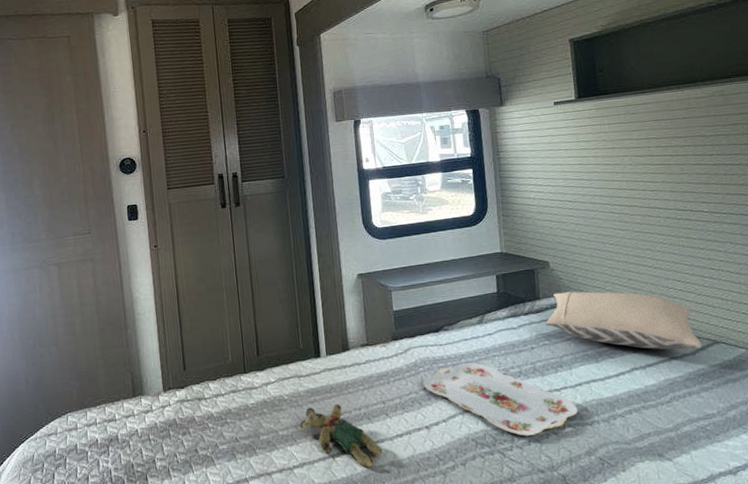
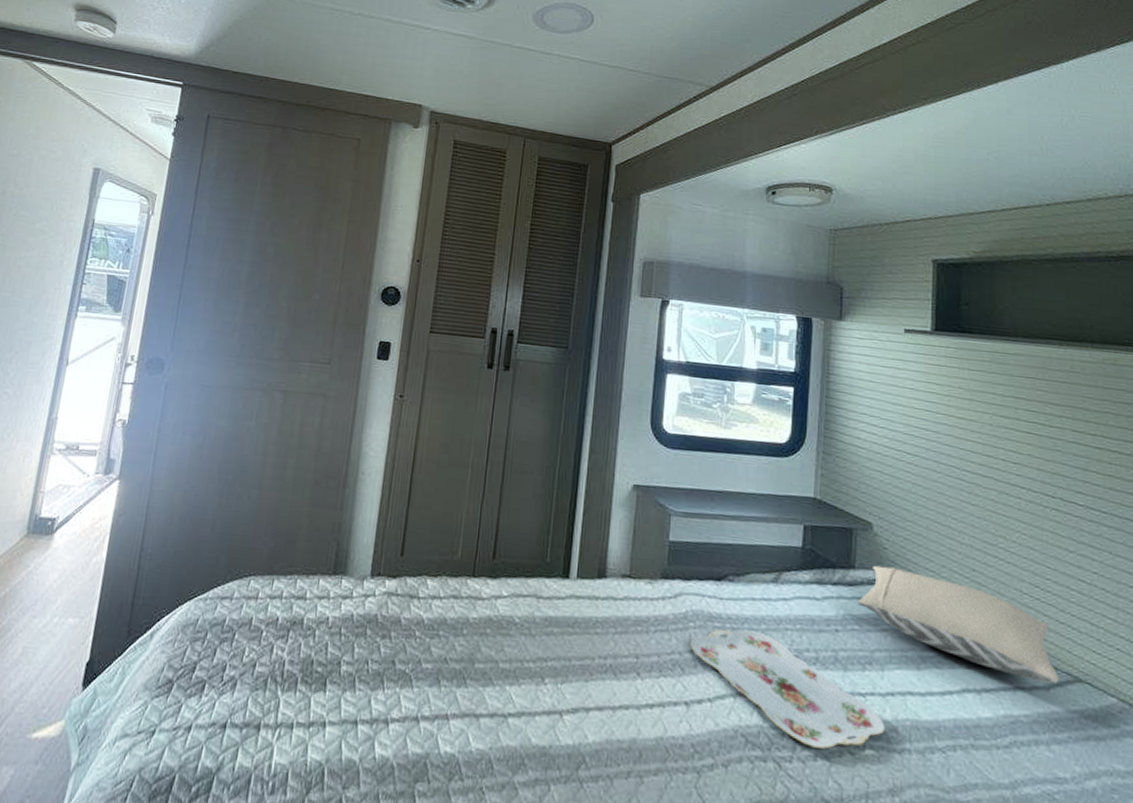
teddy bear: present [300,403,383,468] -> none [527,640,625,740]

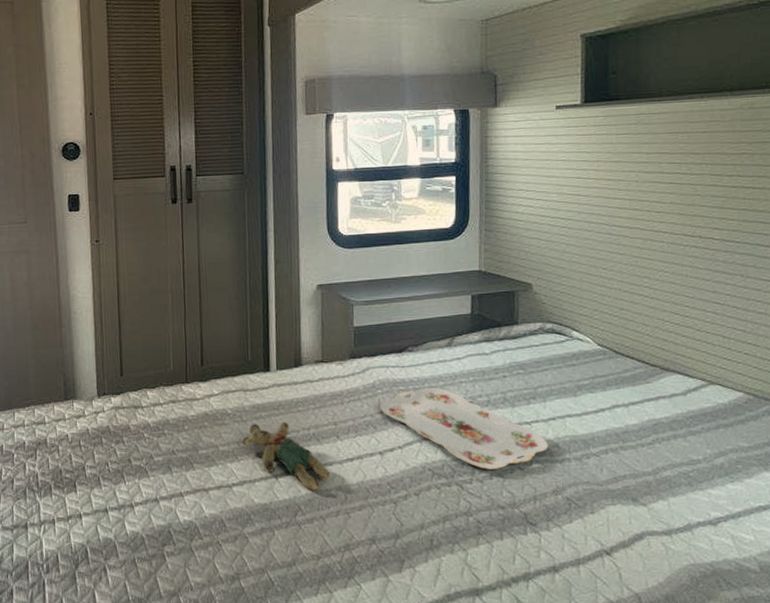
teddy bear: none [527,640,625,740] -> present [243,421,331,491]
pillow: present [857,565,1060,684] -> none [521,318,695,390]

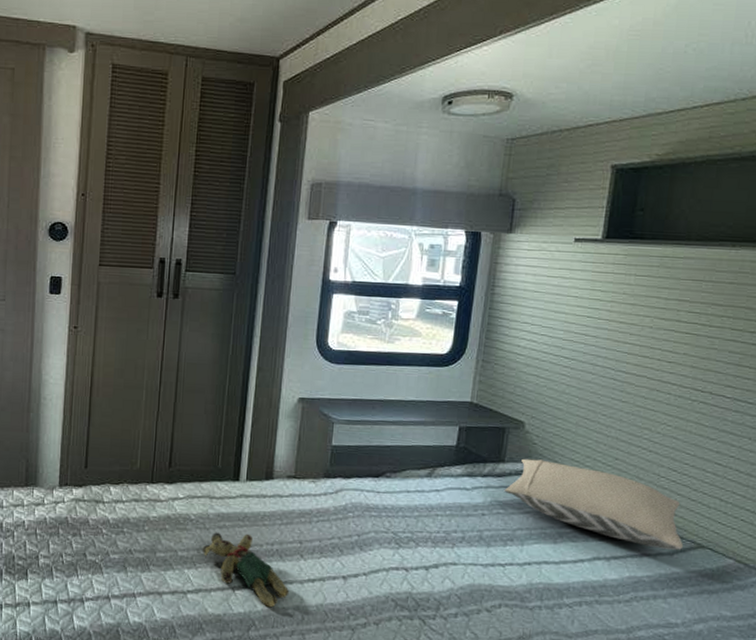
serving tray: present [380,388,549,470] -> none [349,517,520,608]
pillow: none [521,318,695,390] -> present [503,458,684,550]

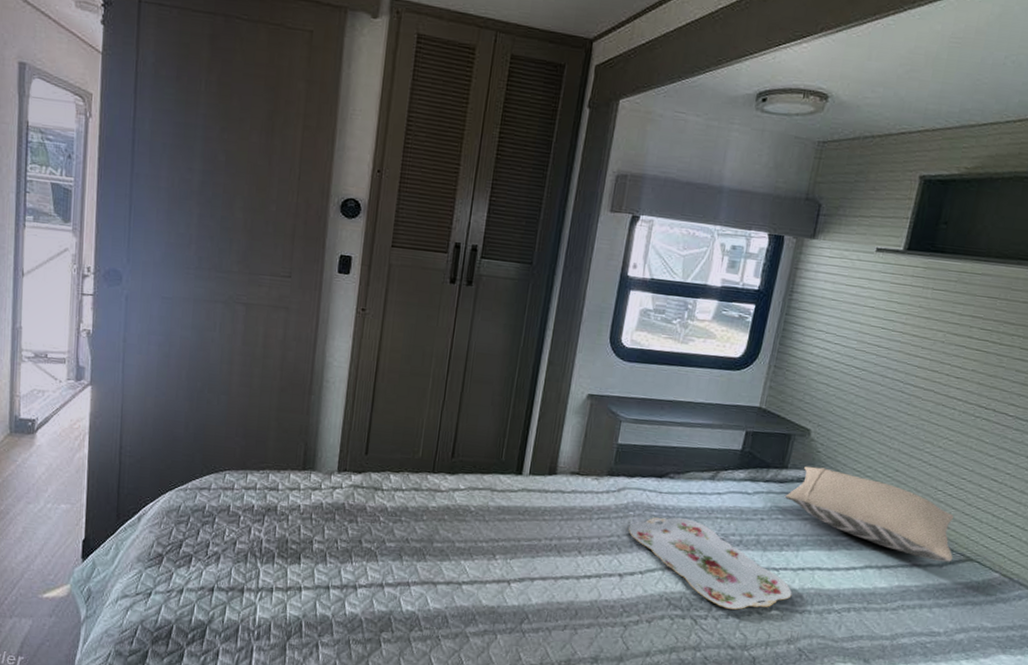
teddy bear: present [203,532,290,608] -> none [480,525,565,602]
serving tray: none [349,517,520,608] -> present [628,517,792,610]

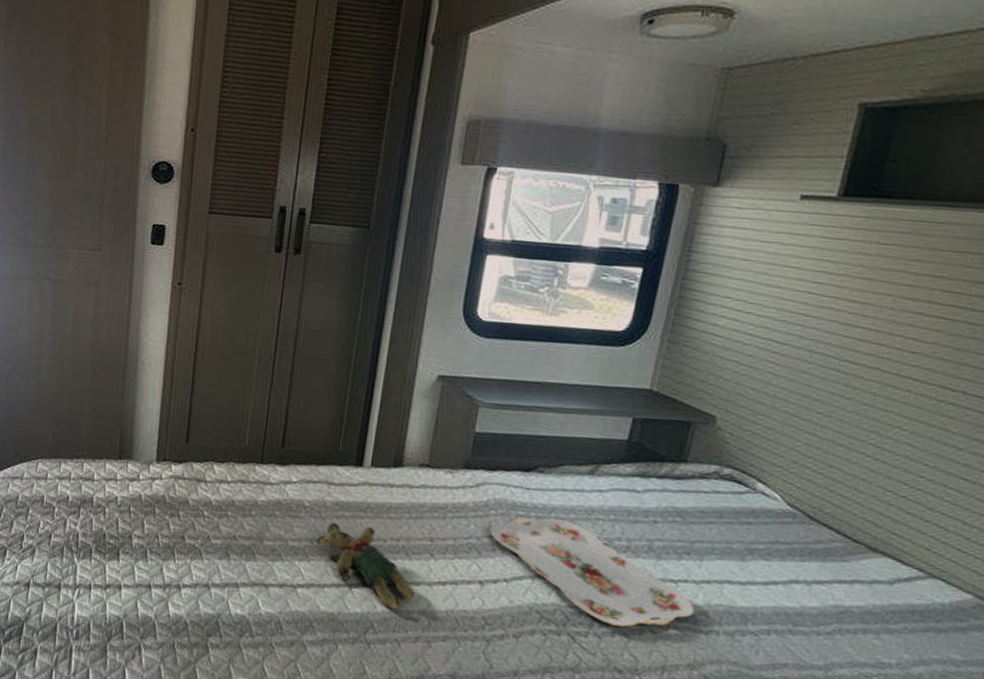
teddy bear: none [480,525,565,602] -> present [317,522,415,610]
pillow: present [784,466,954,562] -> none [683,459,909,579]

